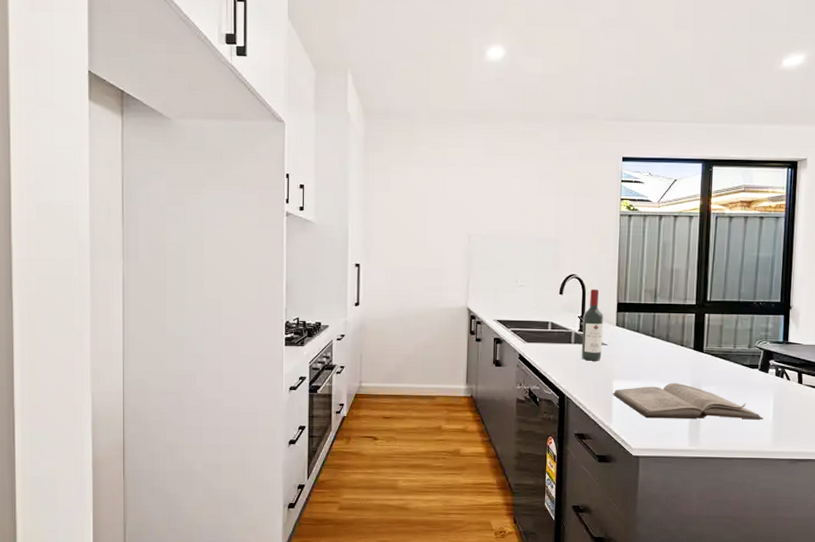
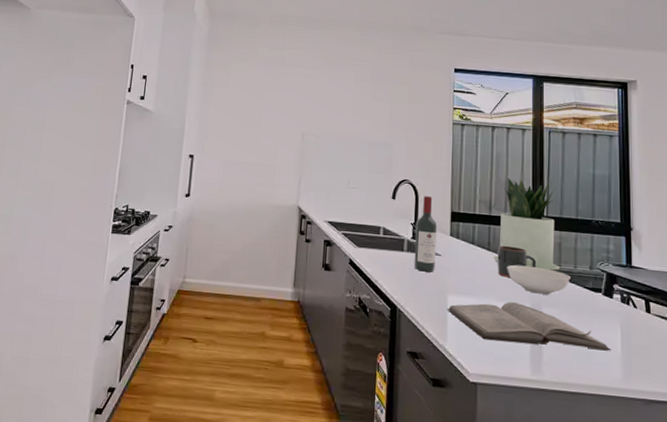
planter: none [657,266,720,353] -> present [494,178,559,272]
mug: none [660,331,698,361] -> present [497,245,537,277]
bowl: none [670,348,731,374] -> present [507,264,571,295]

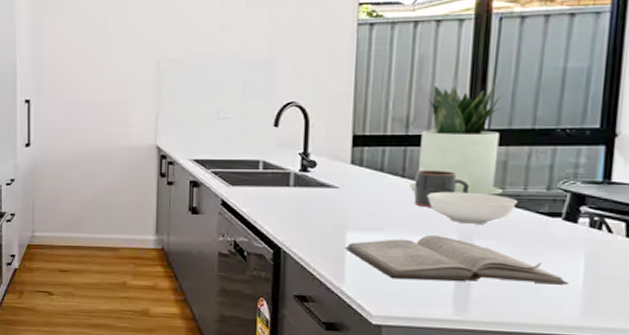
wine bottle: present [414,196,438,272] -> none [302,119,334,208]

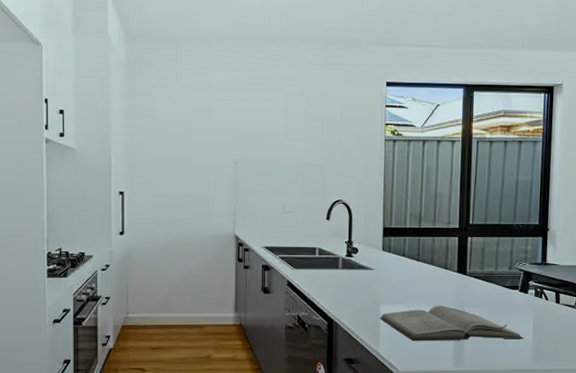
planter: present [409,83,505,197] -> none [423,190,482,275]
mug: present [413,169,470,207] -> none [425,255,462,284]
bowl: present [427,191,519,224] -> none [434,271,492,296]

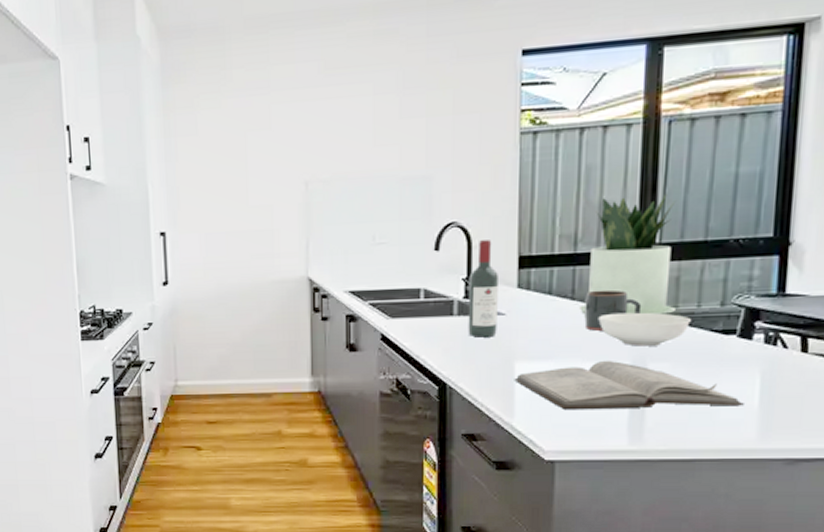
wine bottle: none [348,214,371,286] -> present [468,240,500,338]
planter: none [423,190,482,275] -> present [580,193,676,316]
mug: none [425,255,462,284] -> present [584,289,642,331]
bowl: none [434,271,492,296] -> present [598,312,692,347]

